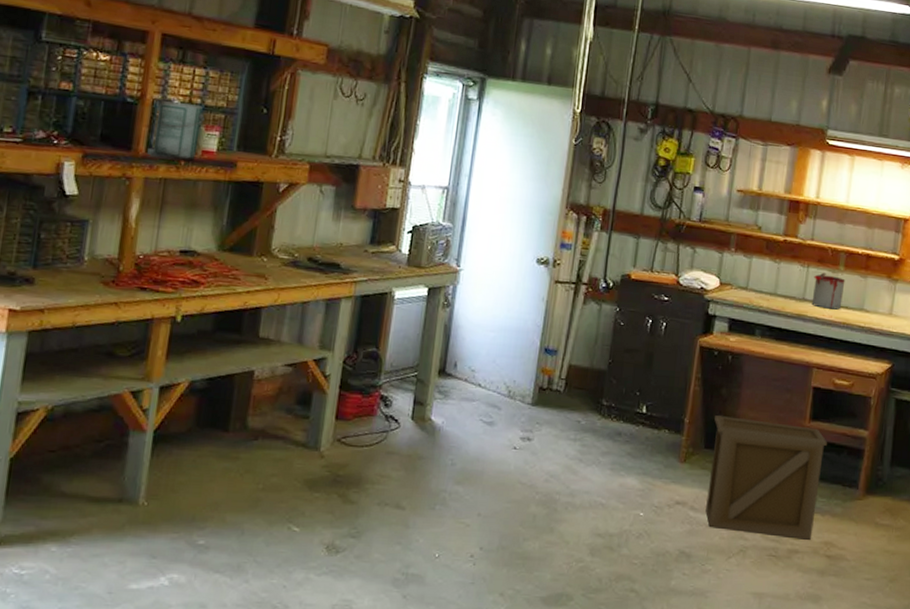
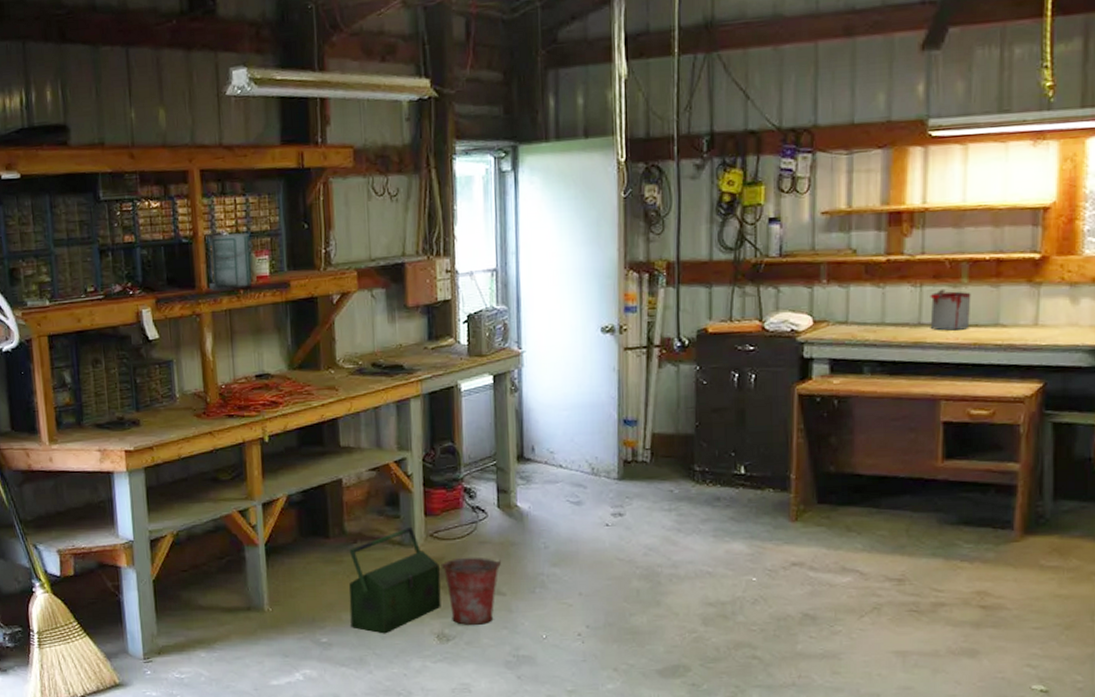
tool box: none [234,428,343,541] -> present [348,526,441,634]
bucket: none [343,466,407,538] -> present [440,557,502,625]
wooden crate: present [706,415,828,540] -> none [824,466,969,591]

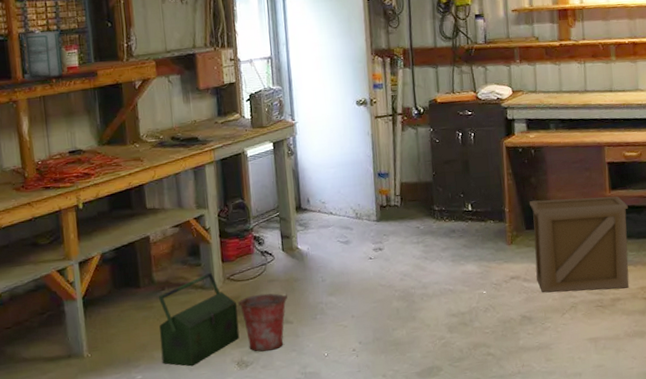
wooden crate: none [824,466,969,591] -> present [529,196,629,293]
paint can: present [930,289,971,331] -> none [591,65,620,96]

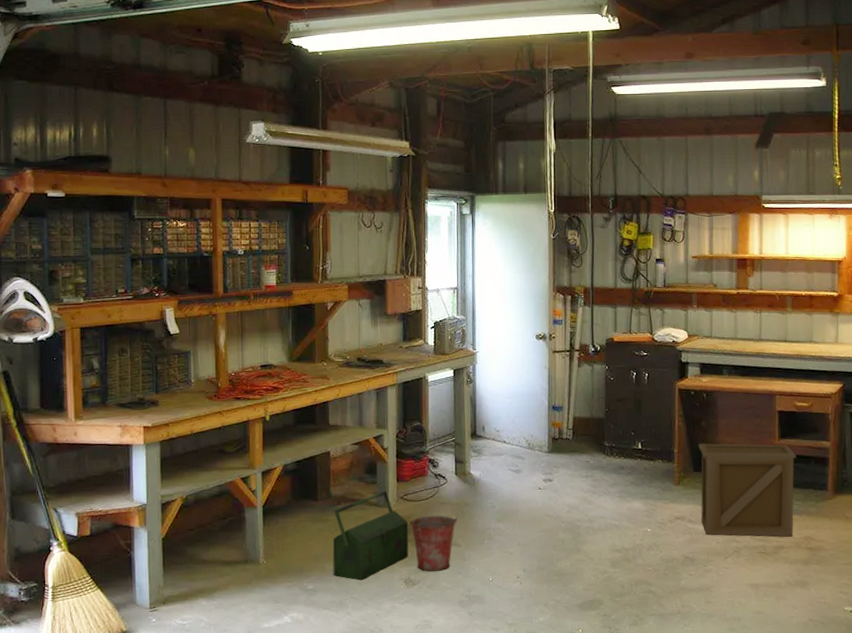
paint can: present [20,31,63,82] -> none [224,250,263,297]

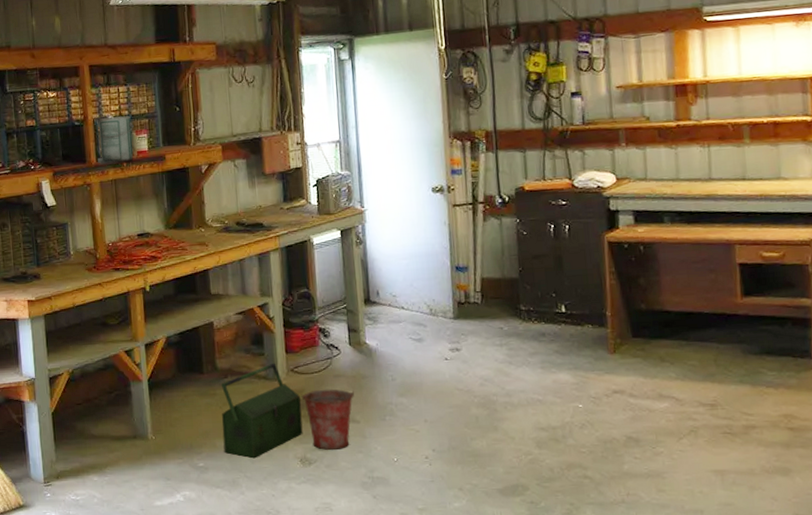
paint can: none [224,250,263,297] -> present [94,116,134,165]
wooden crate: present [698,443,797,537] -> none [636,303,768,415]

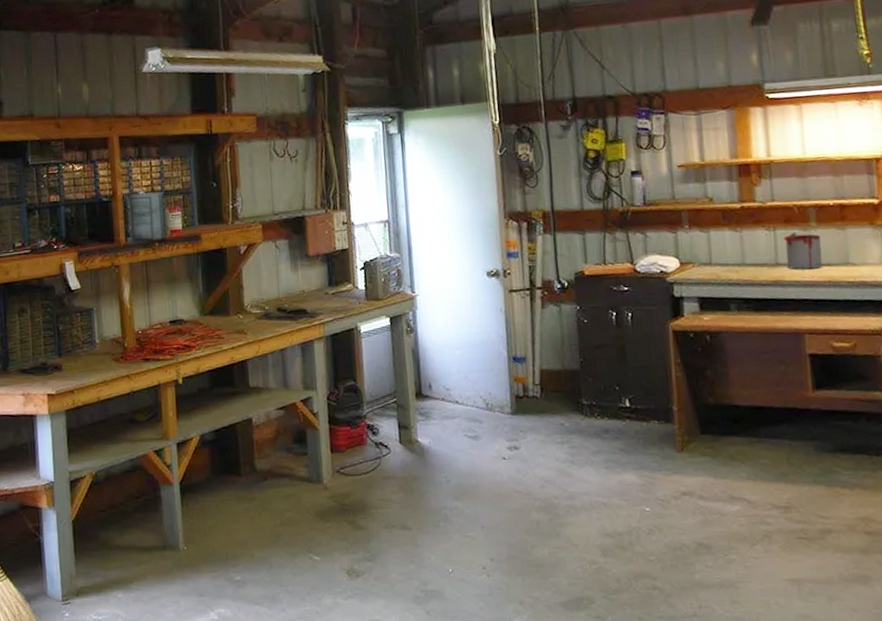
tool box: present [221,362,303,459] -> none [260,463,350,571]
bucket: present [301,389,355,450] -> none [347,492,406,560]
paint can: none [717,148,755,185] -> present [783,232,823,270]

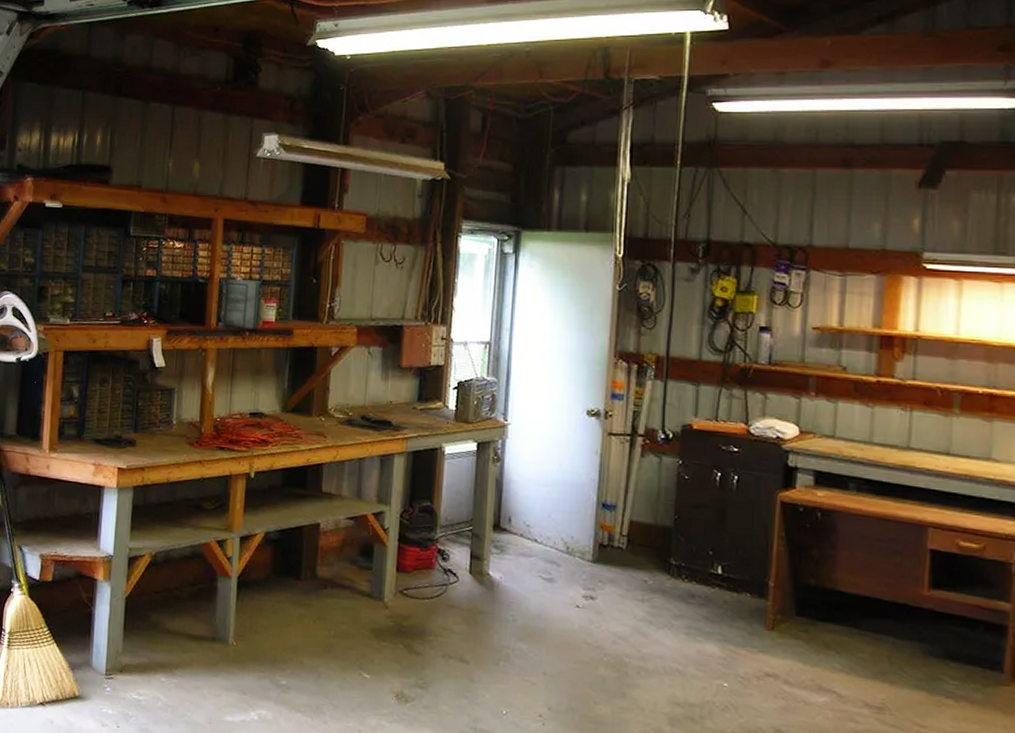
paint can: present [783,232,823,270] -> none [919,416,963,460]

